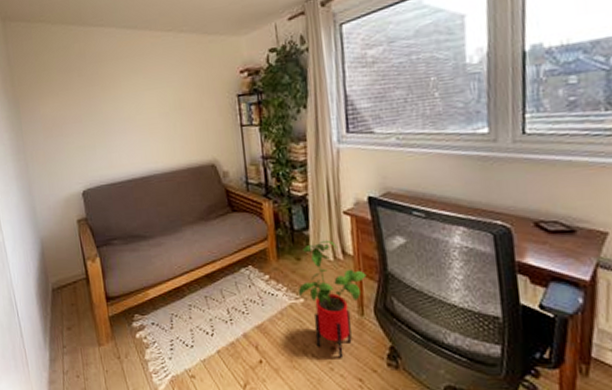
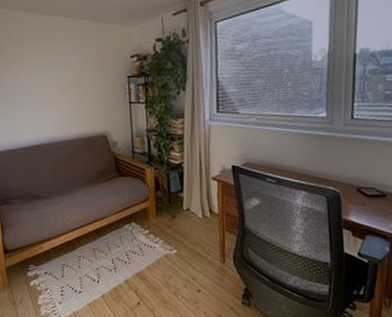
house plant: present [298,240,367,358] -> none [172,201,228,298]

